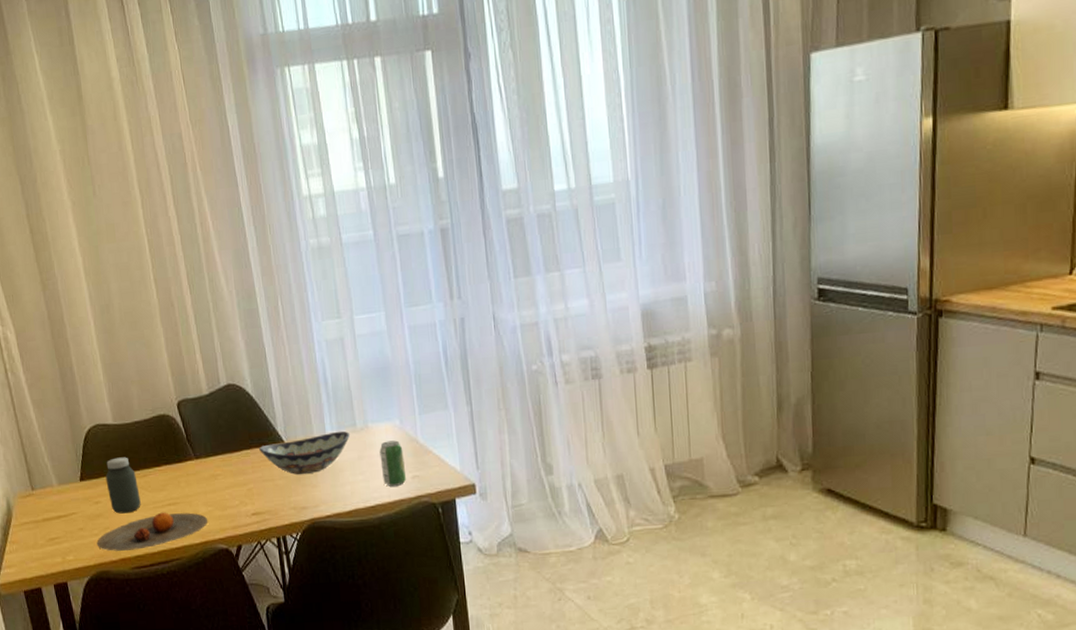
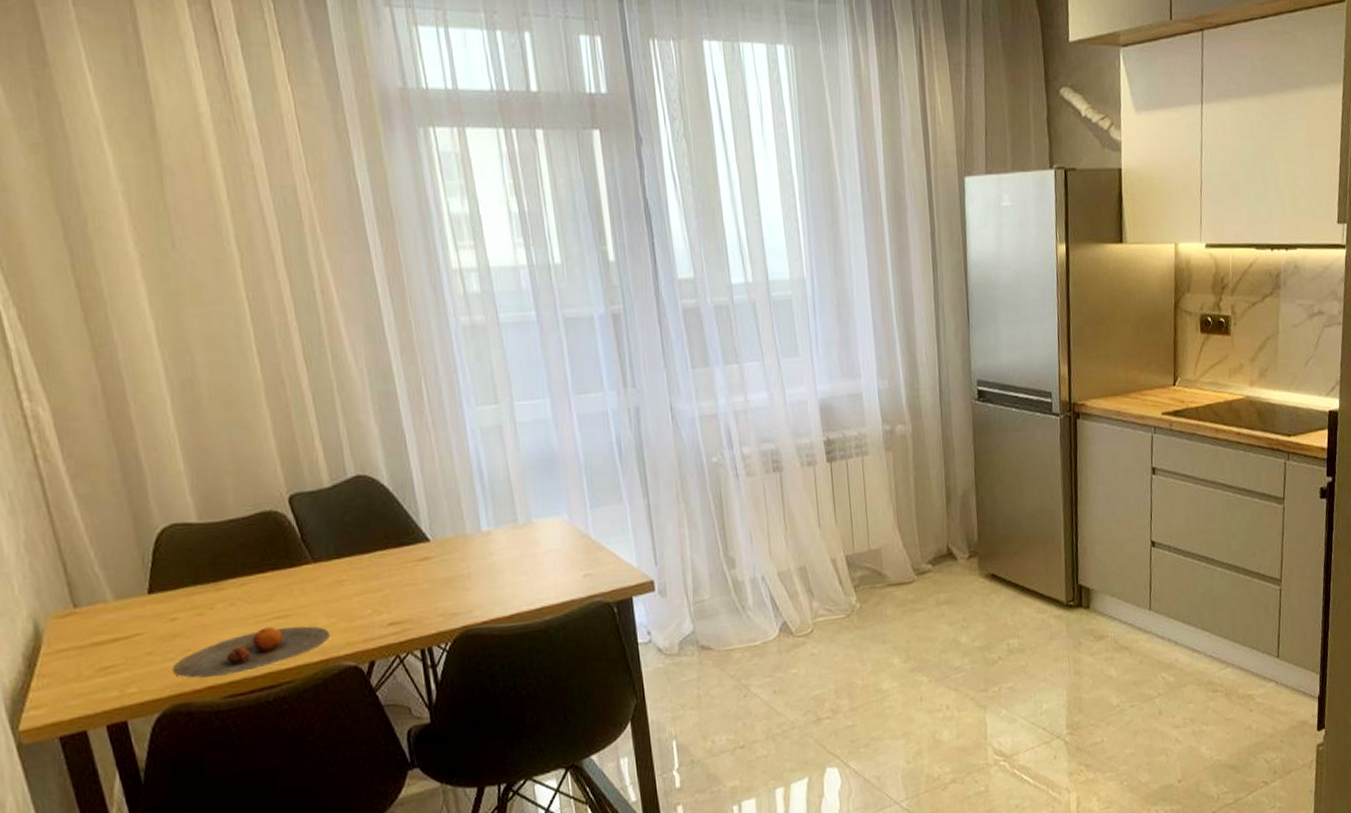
jar: present [105,457,141,514] -> none [186,562,237,632]
decorative bowl: present [259,431,351,475] -> none [398,527,511,577]
beverage can: present [379,440,407,487] -> none [545,536,577,587]

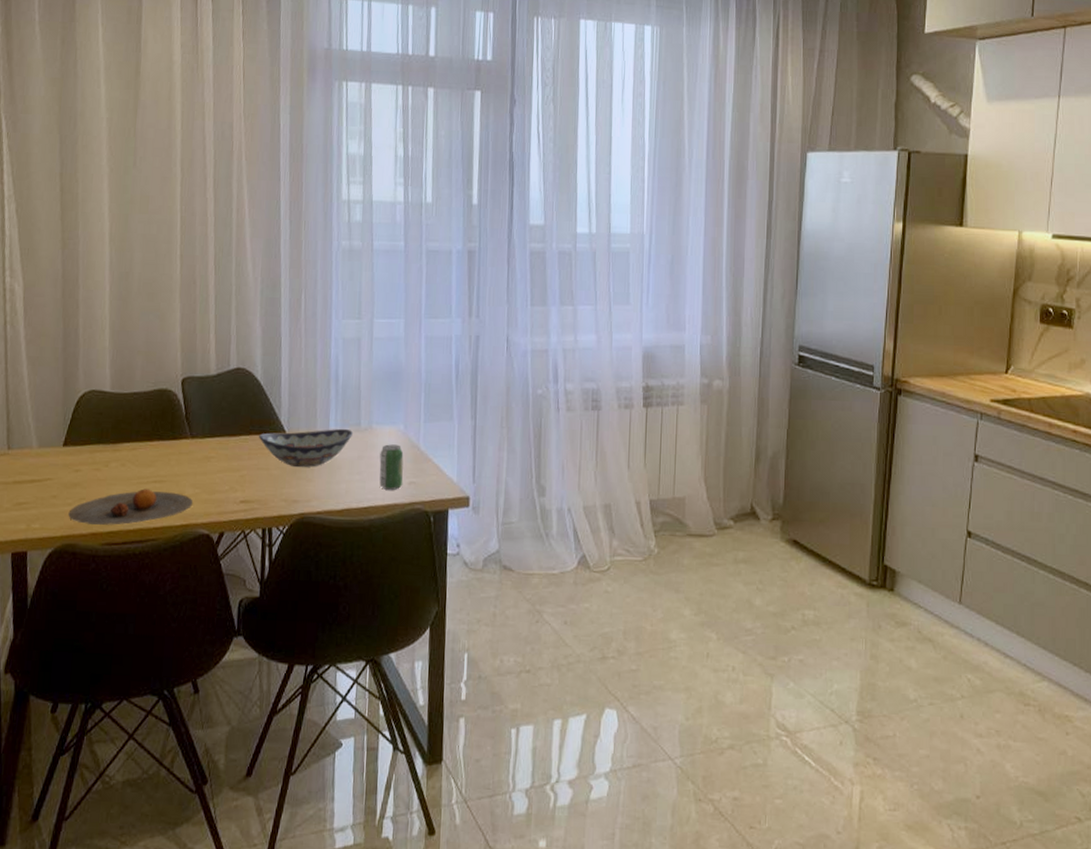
decorative bowl: none [398,527,511,577] -> present [259,428,354,468]
beverage can: none [545,536,577,587] -> present [379,444,404,490]

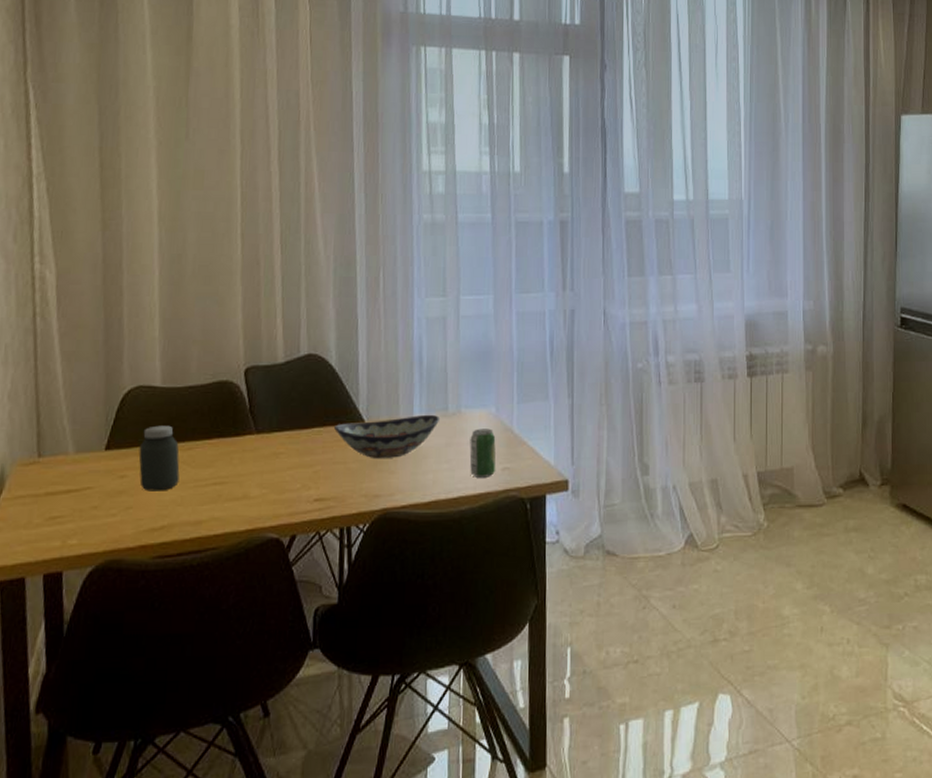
plate: present [68,489,193,526] -> none [112,492,260,537]
jar: none [91,426,125,486] -> present [138,425,180,491]

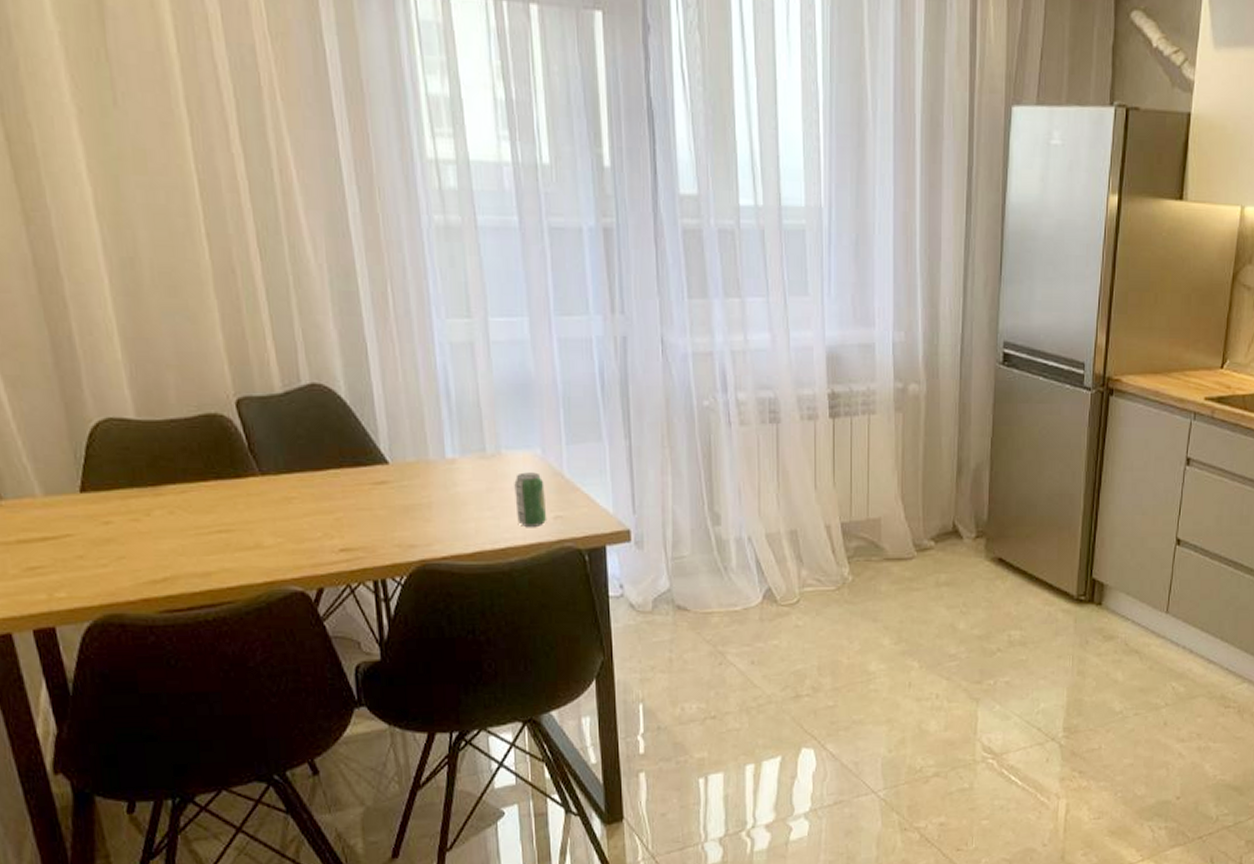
jar: present [138,425,180,491] -> none [121,465,176,540]
decorative bowl: present [334,414,441,459] -> none [353,455,478,506]

